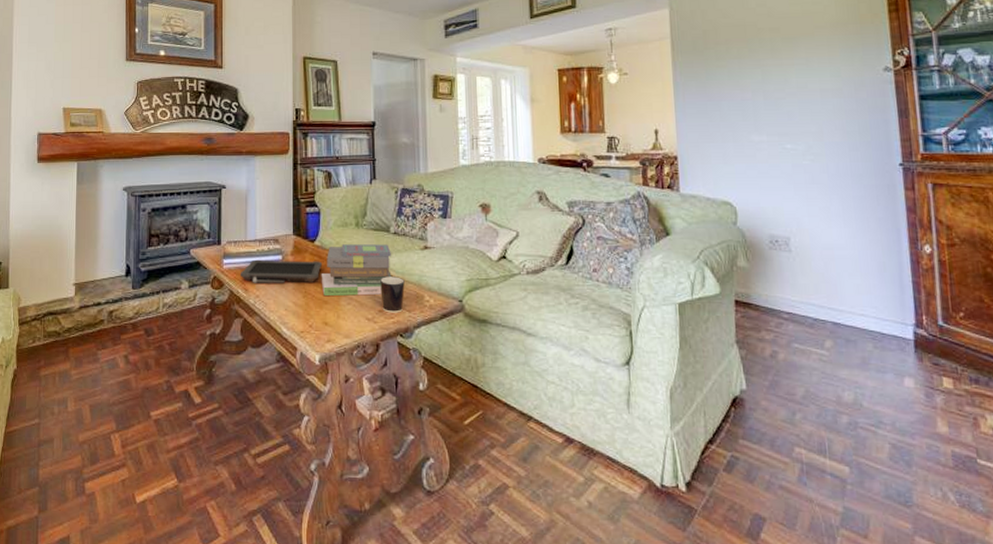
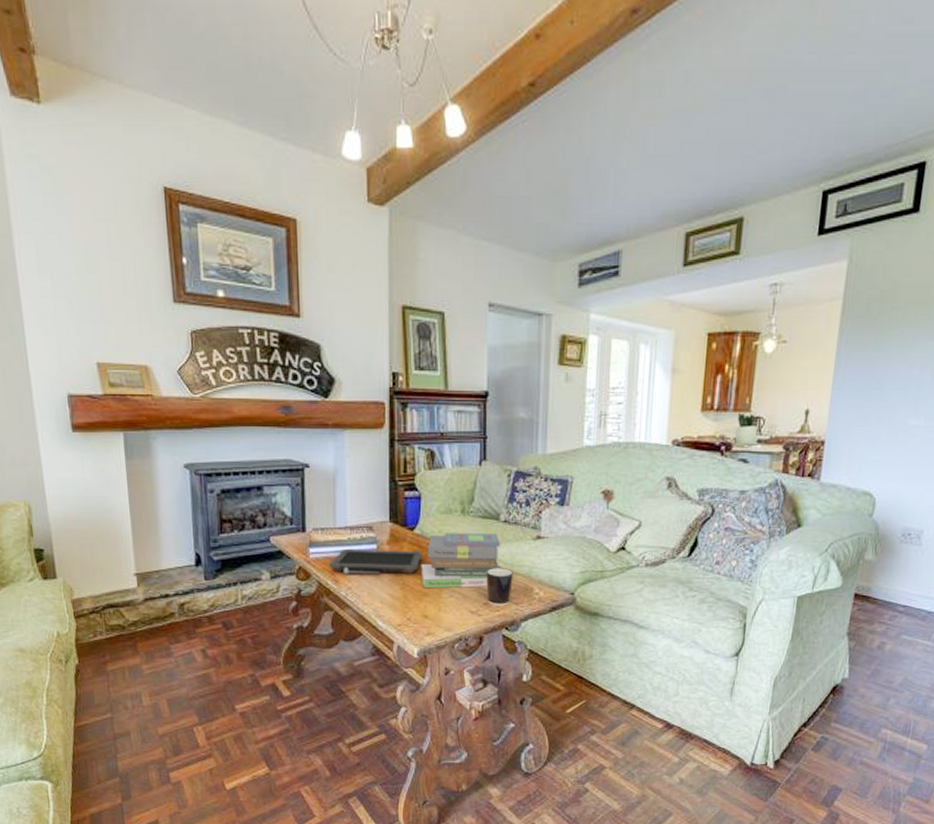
planter: none [593,133,616,163] -> present [733,412,758,447]

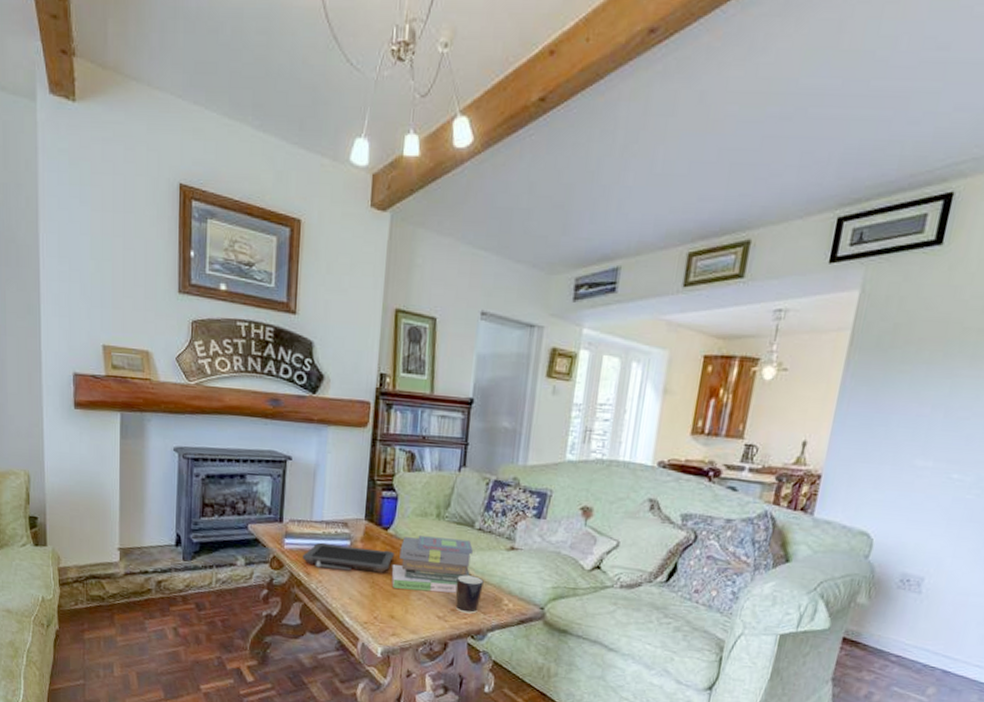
planter: present [733,412,758,447] -> none [722,439,750,475]

